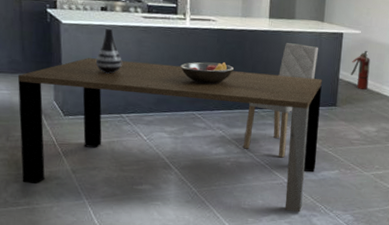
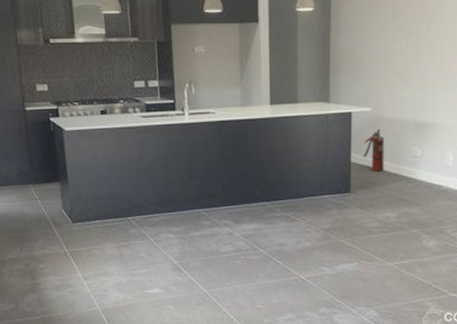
dining table: present [18,58,322,211] -> none [28,163,333,309]
vase: present [95,28,122,74] -> none [99,131,125,177]
fruit bowl: present [180,62,235,84] -> none [182,155,238,179]
dining chair: present [243,43,318,158] -> none [252,129,325,252]

